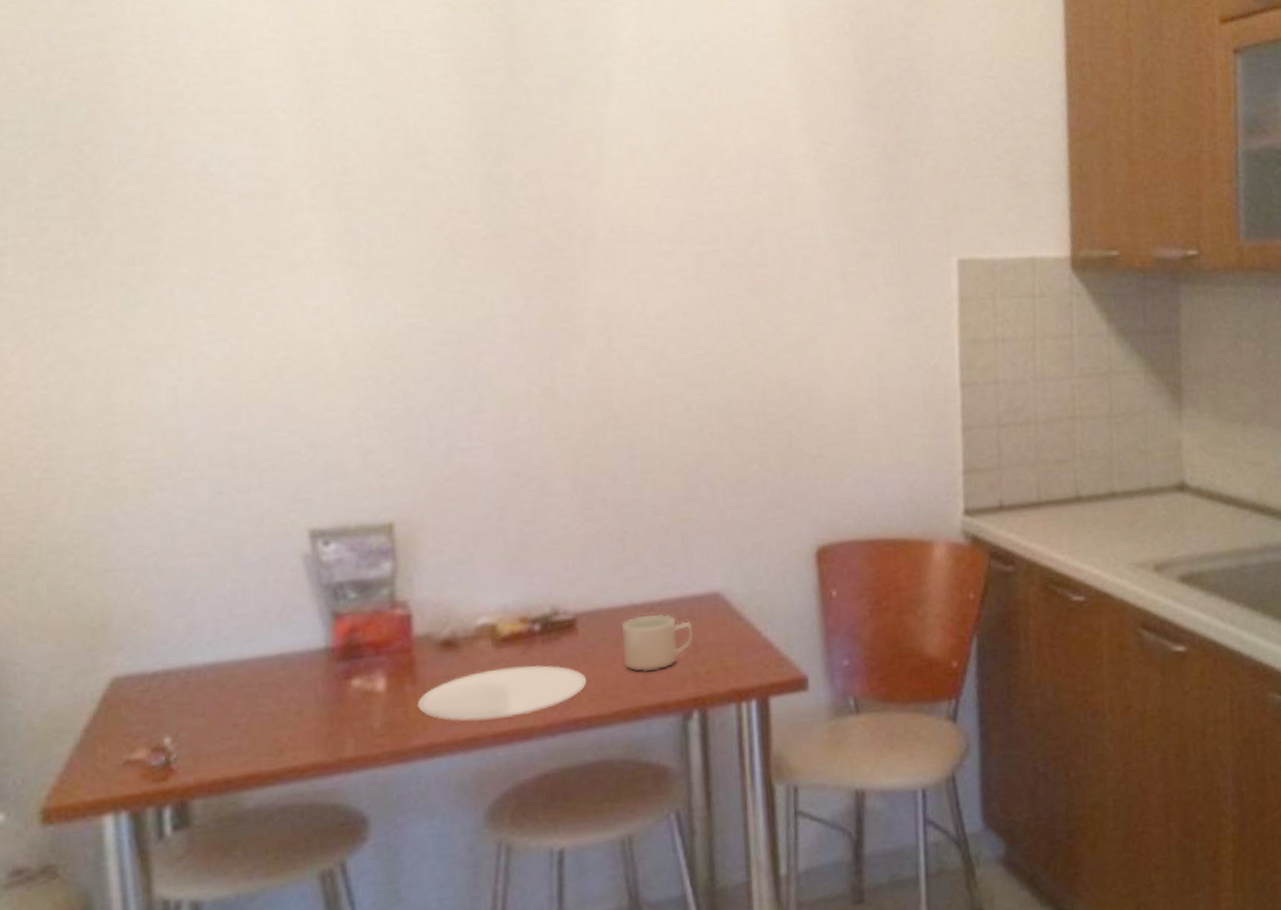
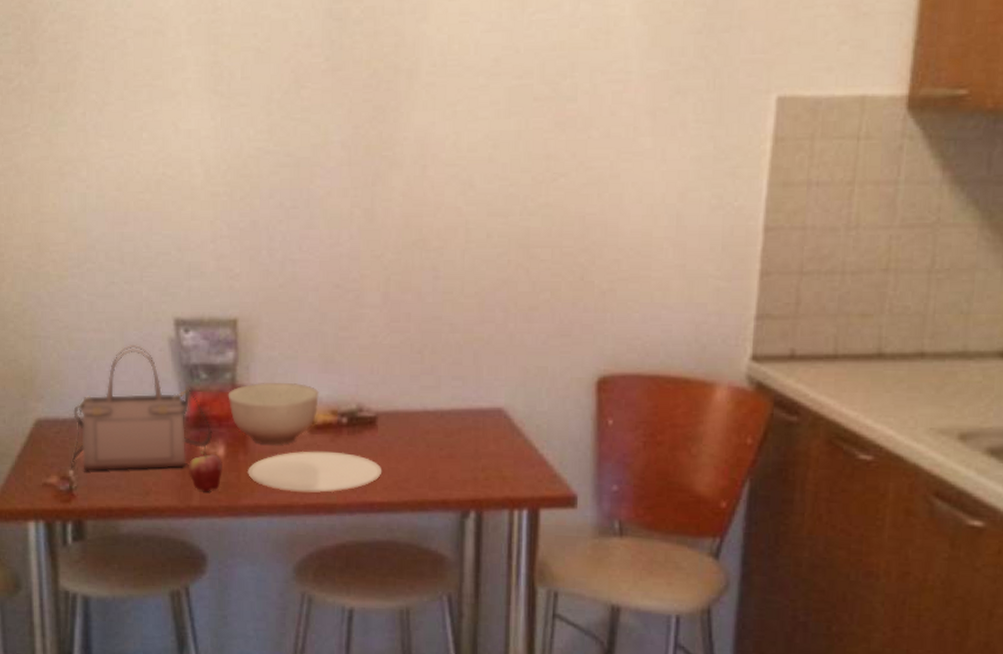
handbag: none [167,565,369,735] -> present [71,344,213,471]
fruit: none [336,672,384,738] -> present [188,439,222,492]
bowl: none [386,590,505,669] -> present [228,382,320,445]
mug: present [622,613,694,673] -> none [413,421,477,471]

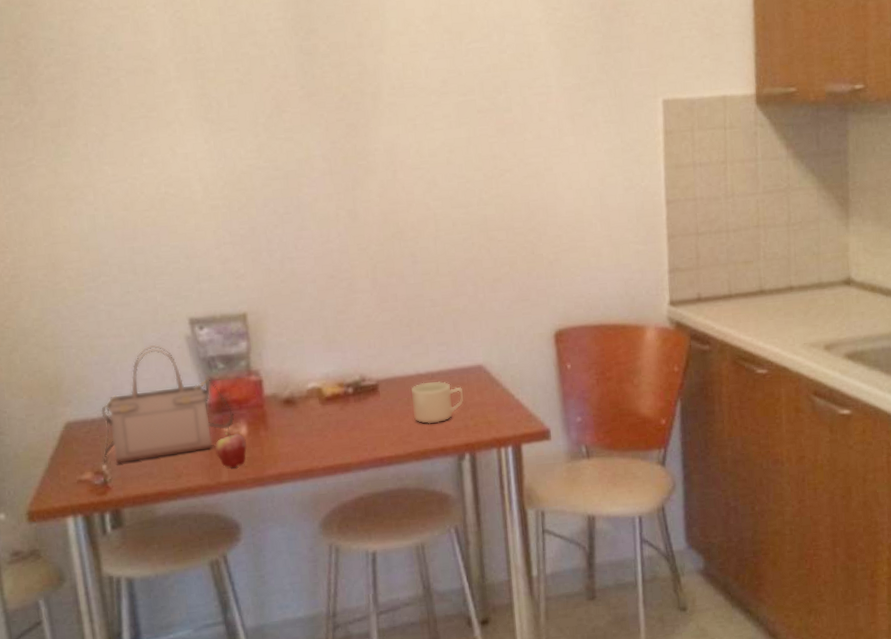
bowl: present [228,382,320,445] -> none [244,363,327,419]
plate: present [248,451,383,493] -> none [269,418,388,458]
mug: none [413,421,477,471] -> present [411,380,465,425]

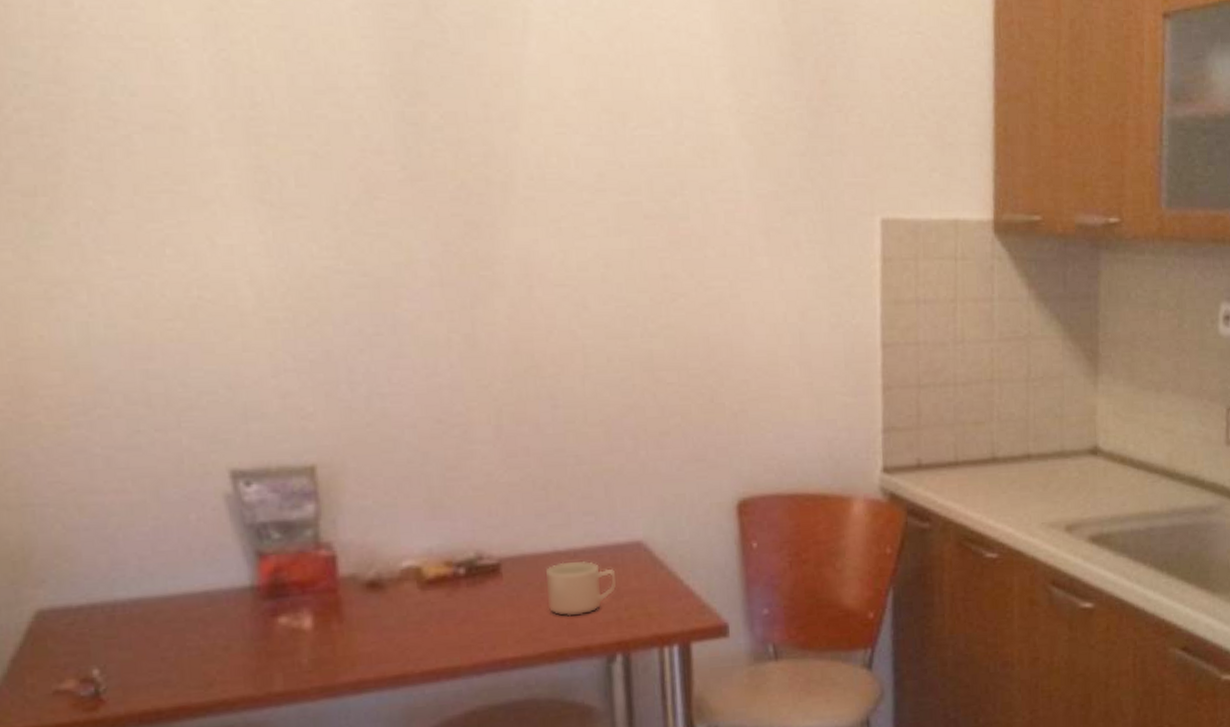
handbag: present [101,344,235,464] -> none [92,504,295,668]
fruit: present [214,421,247,468] -> none [263,610,312,674]

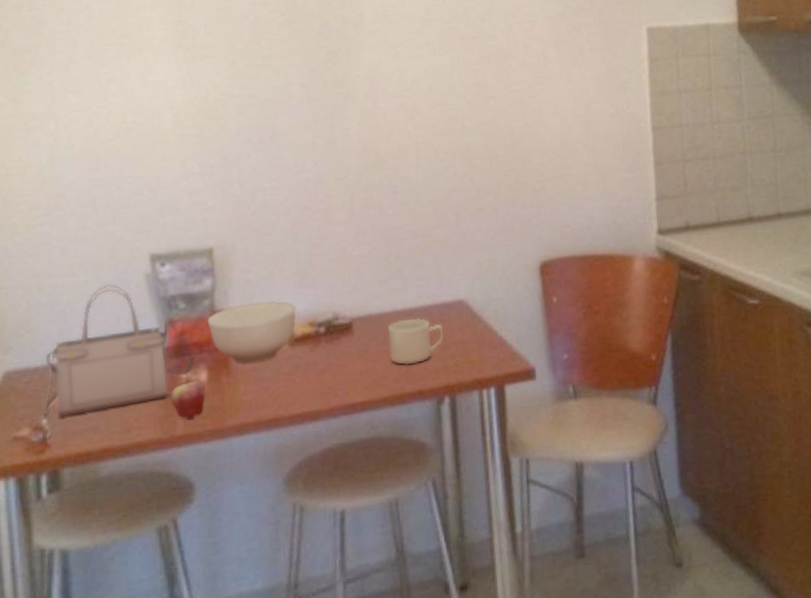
handbag: none [92,504,295,668] -> present [44,283,194,417]
fruit: none [263,610,312,674] -> present [170,366,206,420]
bowl: none [310,534,429,609] -> present [207,301,297,363]

